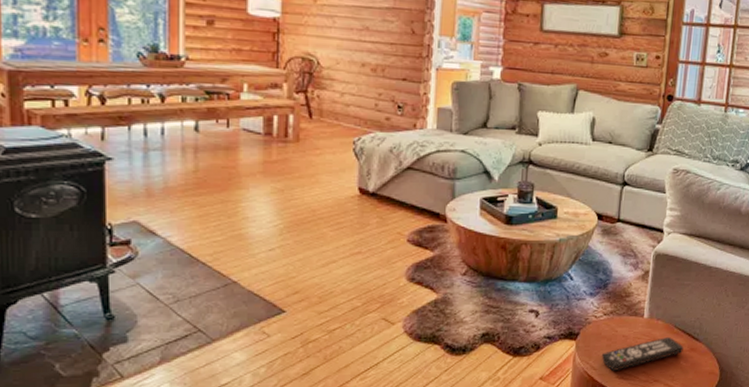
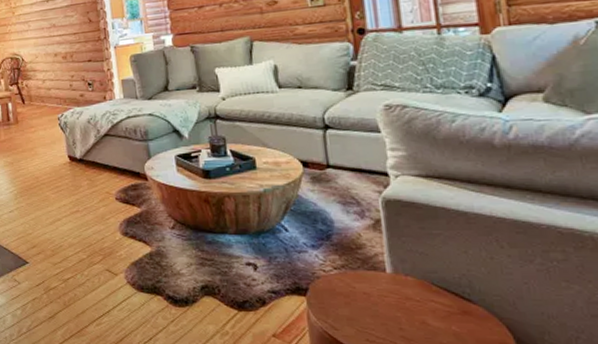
remote control: present [601,337,684,371] -> none [340,296,452,333]

